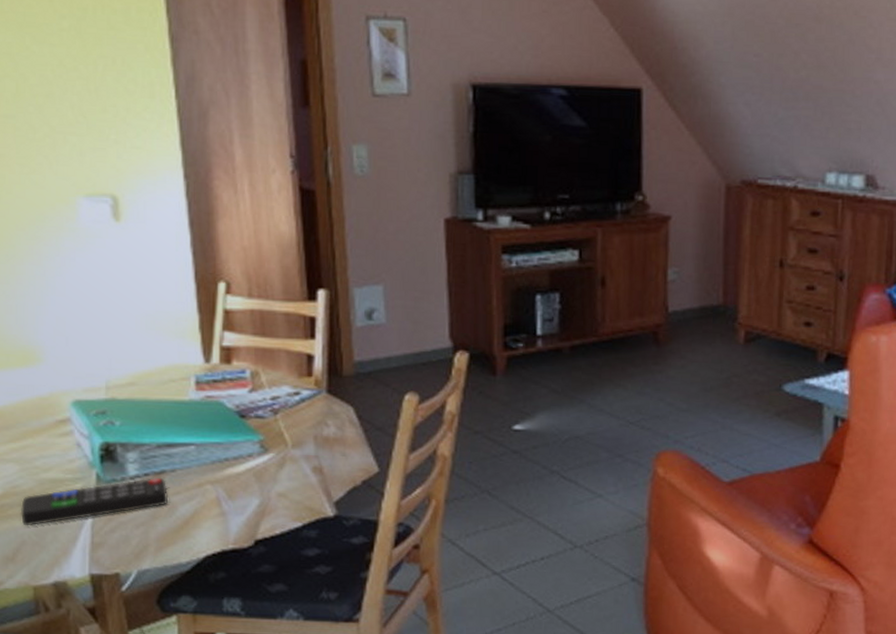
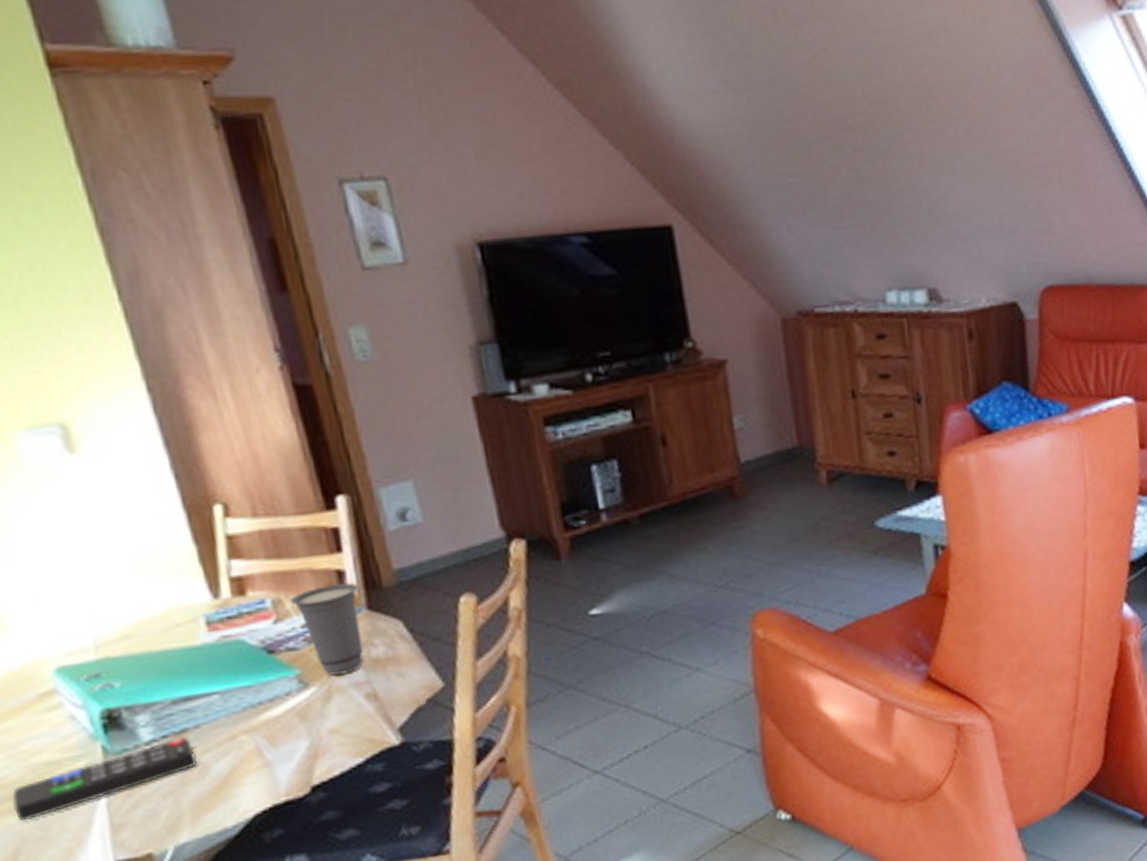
cup: none [265,365,322,447] -> present [290,582,364,676]

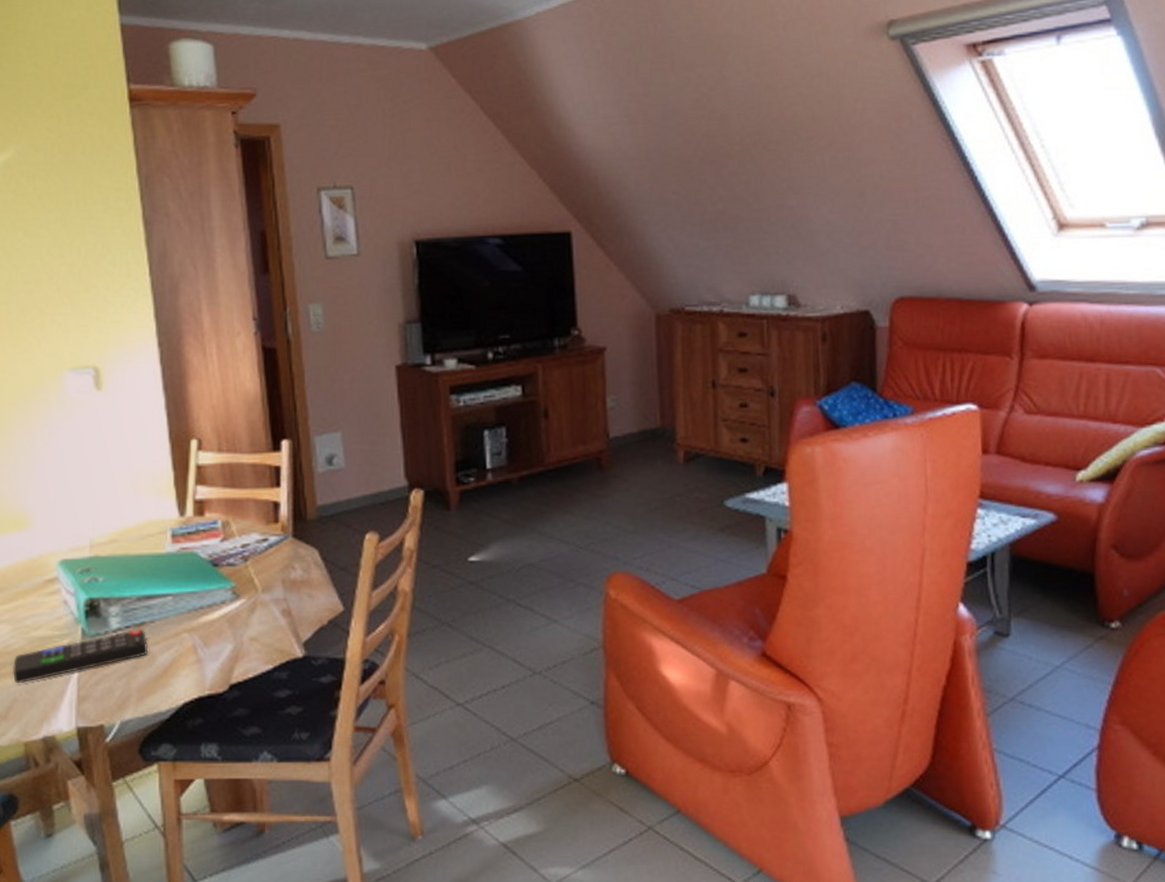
cup: present [290,582,364,676] -> none [235,512,288,592]

